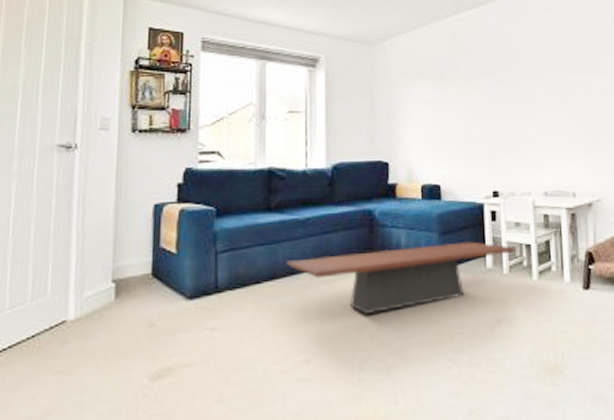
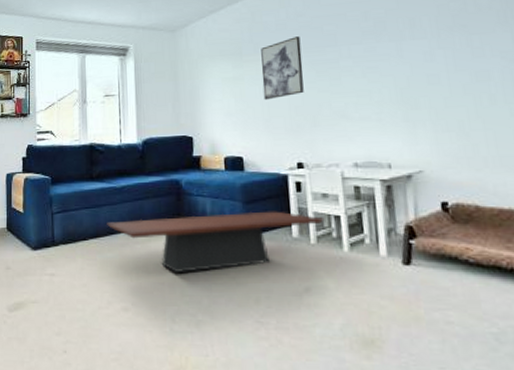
wall art: none [461,62,501,126] -> present [261,36,304,101]

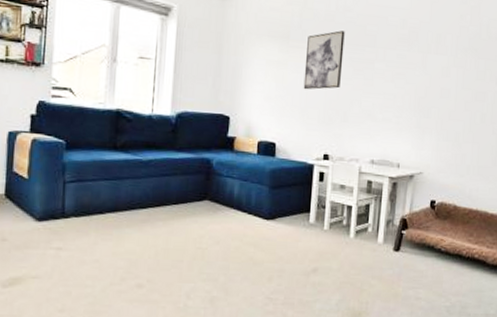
coffee table: present [107,211,325,274] -> none [128,196,339,252]

